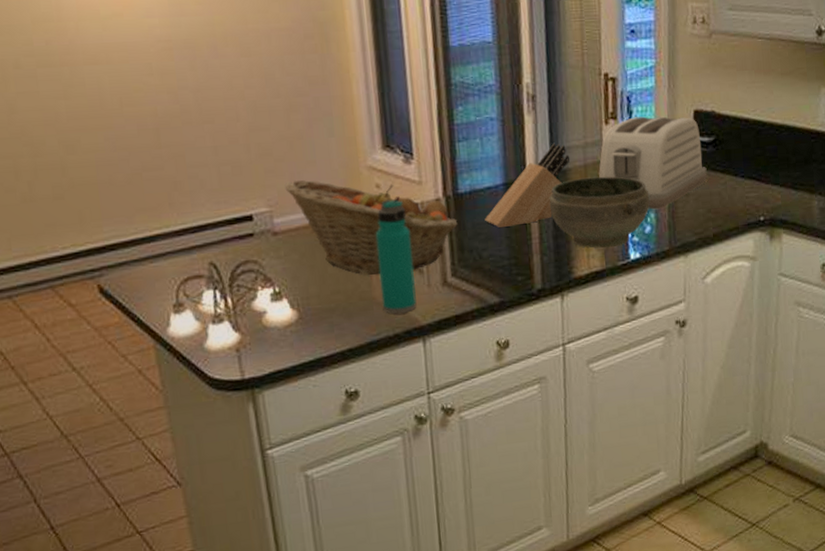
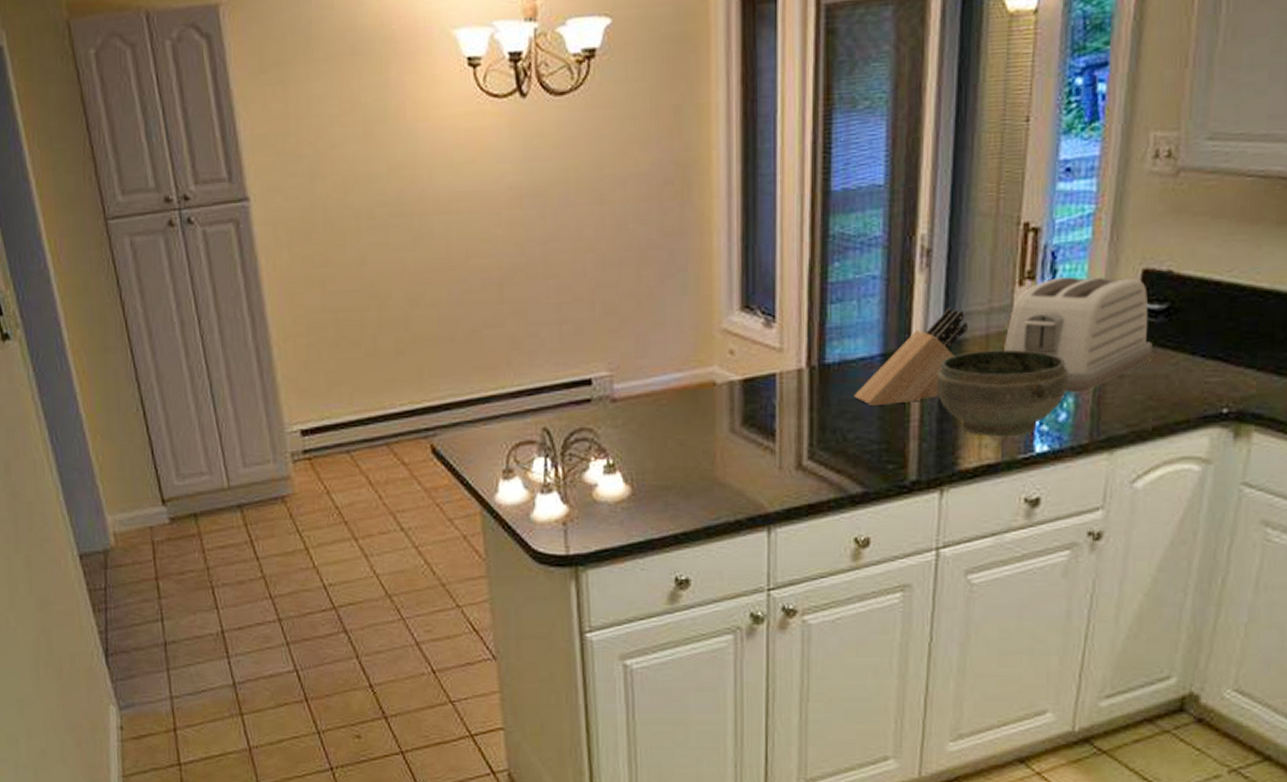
fruit basket: present [284,180,458,276] -> none [628,342,821,453]
water bottle: present [375,200,417,314] -> none [724,368,765,498]

